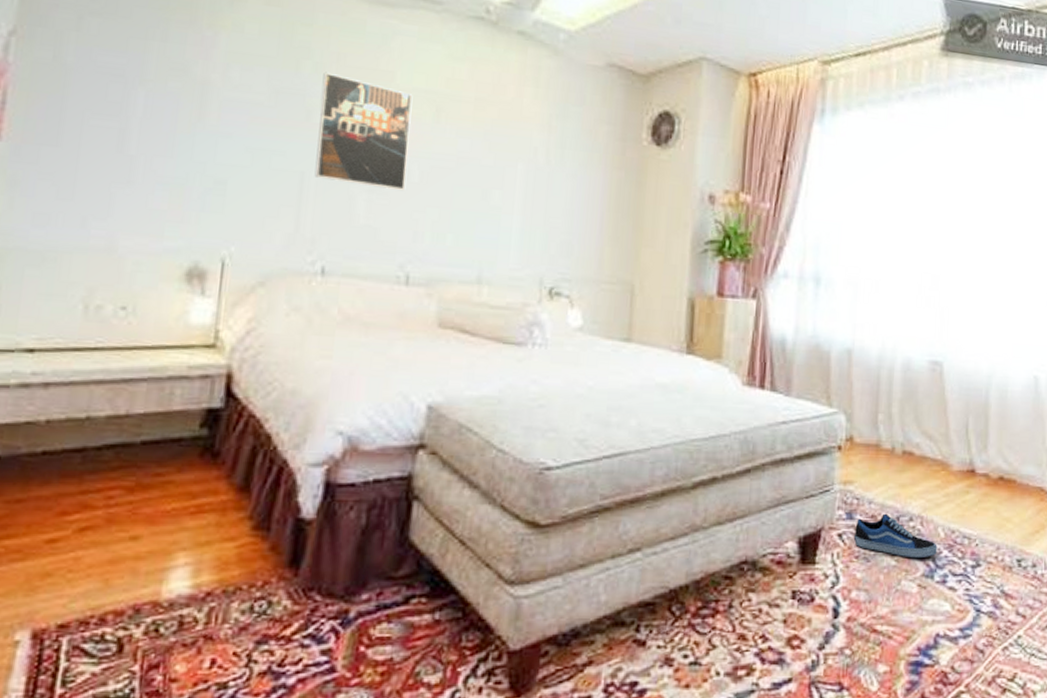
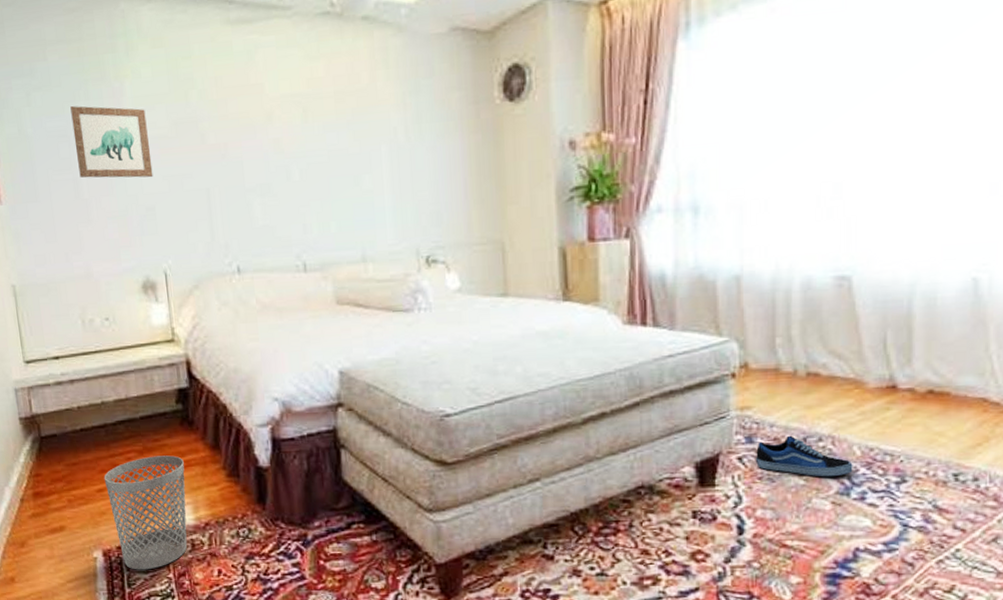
wastebasket: none [61,496,193,660] -> present [104,455,188,570]
wall art: none [129,44,240,147] -> present [70,106,153,178]
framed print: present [314,72,413,190] -> none [207,96,290,192]

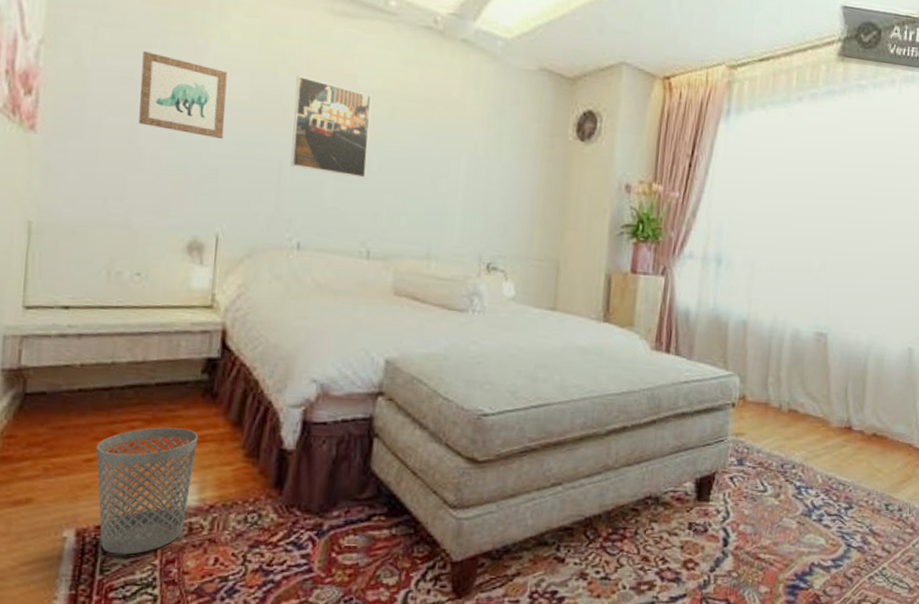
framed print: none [207,96,290,192] -> present [290,75,372,178]
shoe: present [755,435,853,477] -> none [743,461,816,500]

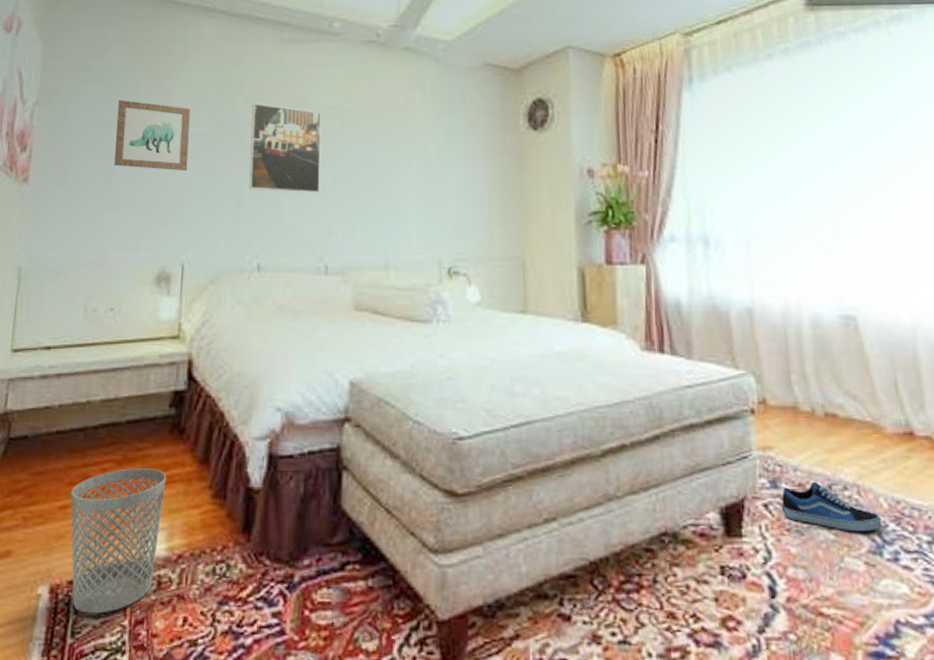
shoe: none [743,461,816,500] -> present [781,481,883,532]

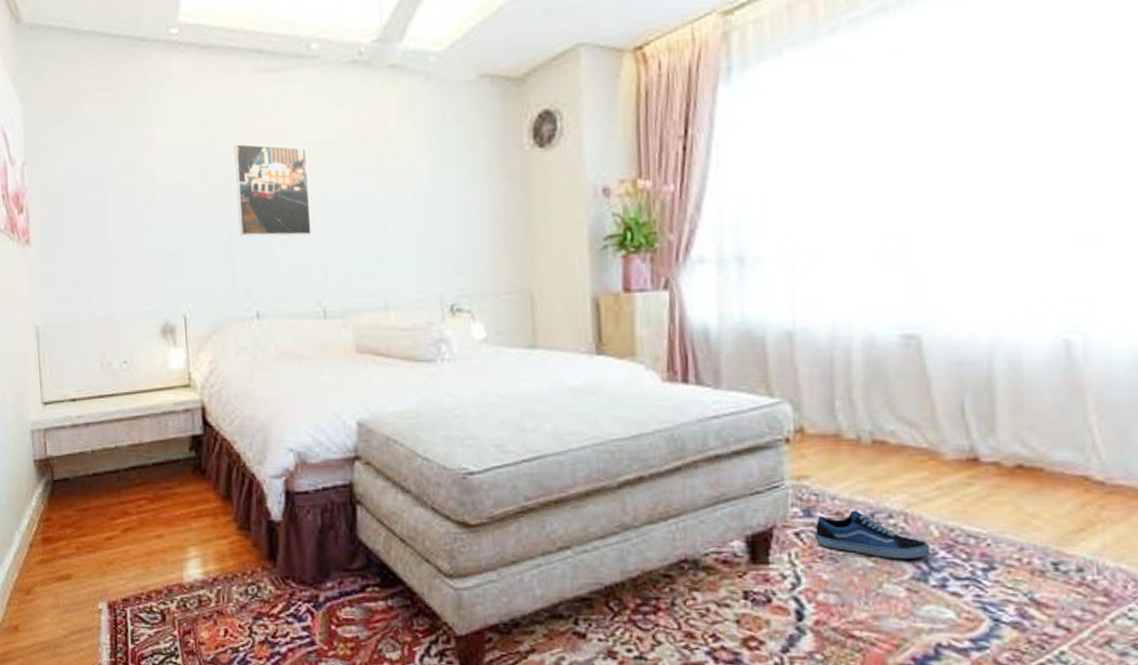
wastebasket: present [70,468,166,614] -> none [113,505,195,626]
wall art: present [114,100,191,172] -> none [101,152,178,222]

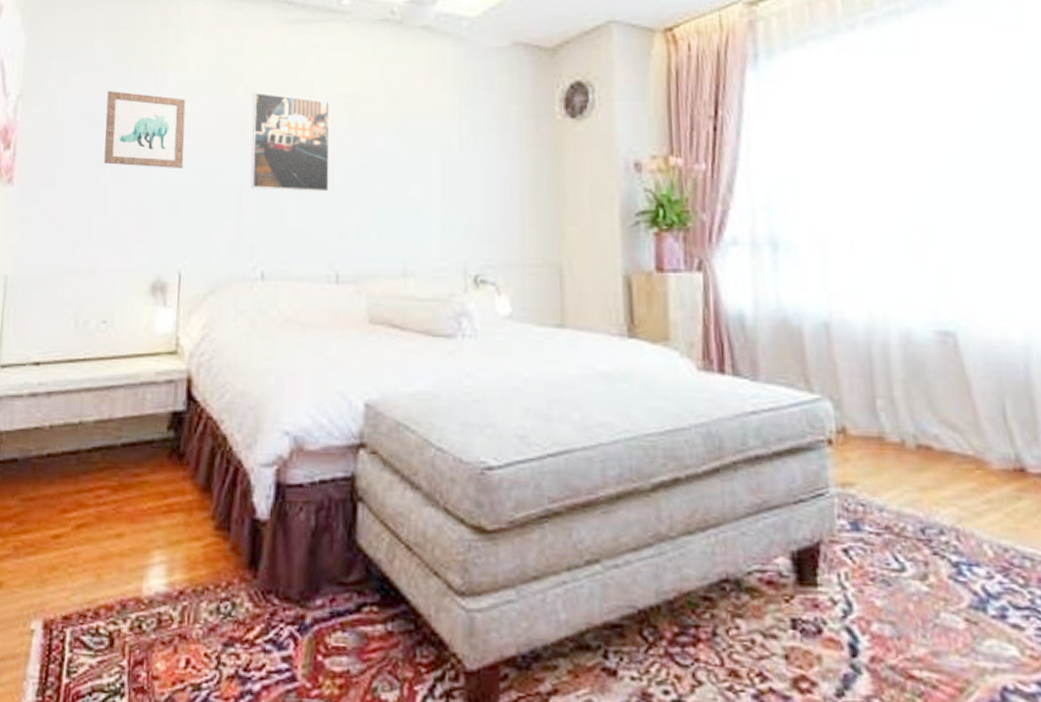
wall art: none [101,152,178,222] -> present [104,91,186,169]
shoe: present [814,510,931,560] -> none [864,524,987,584]

